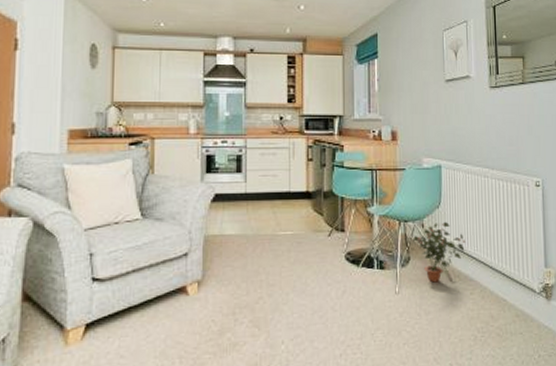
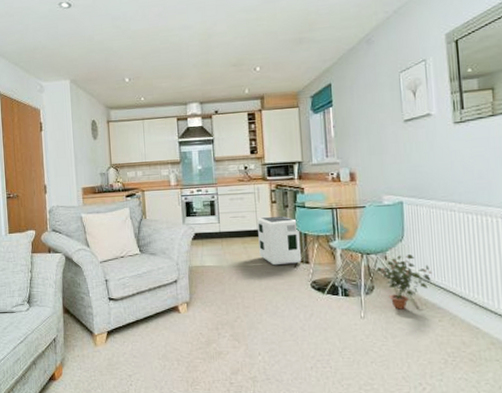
air purifier: none [290,176,337,234] -> present [257,215,302,266]

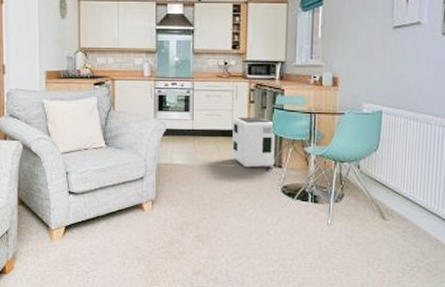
potted plant: present [376,254,432,310] -> none [348,165,402,219]

